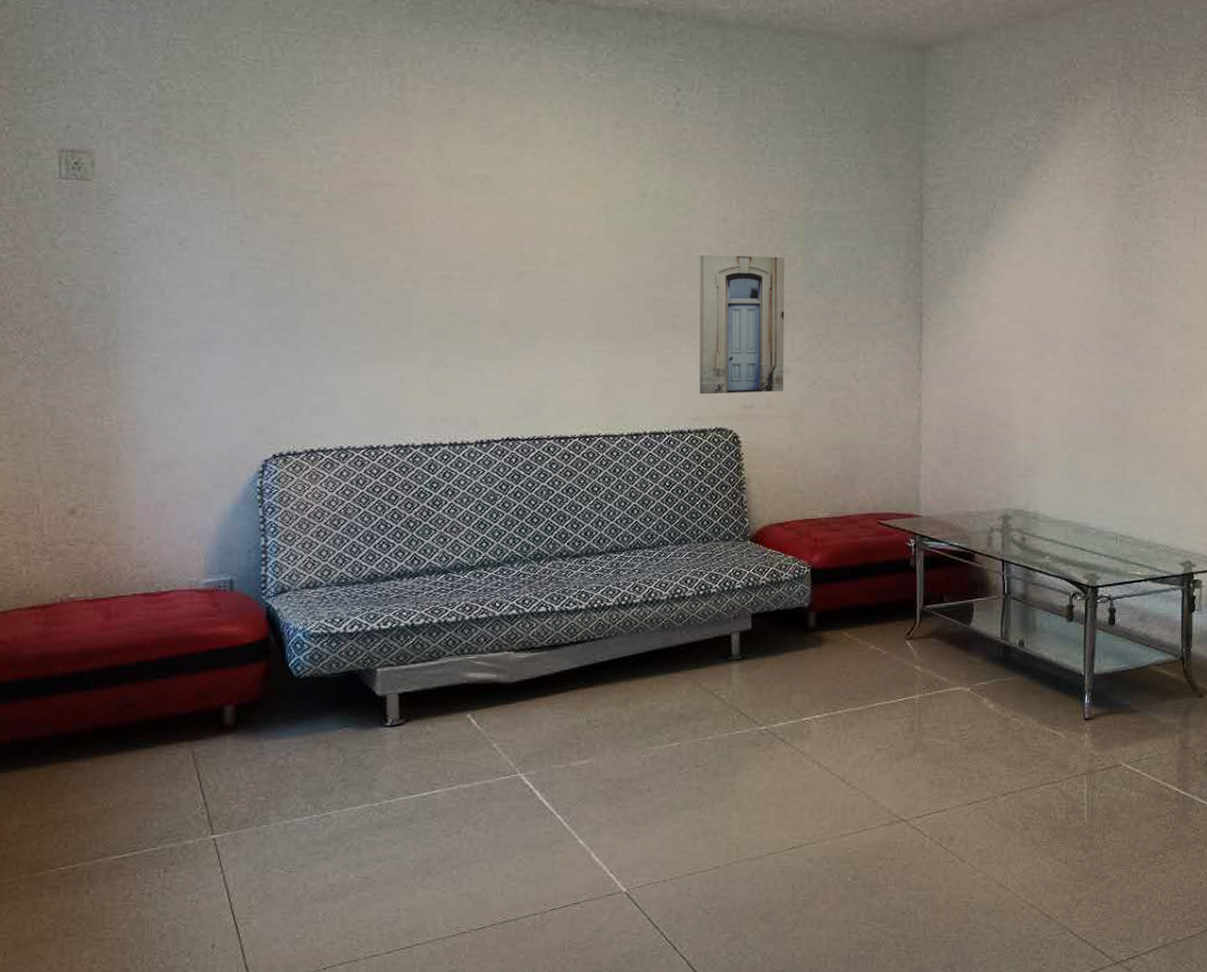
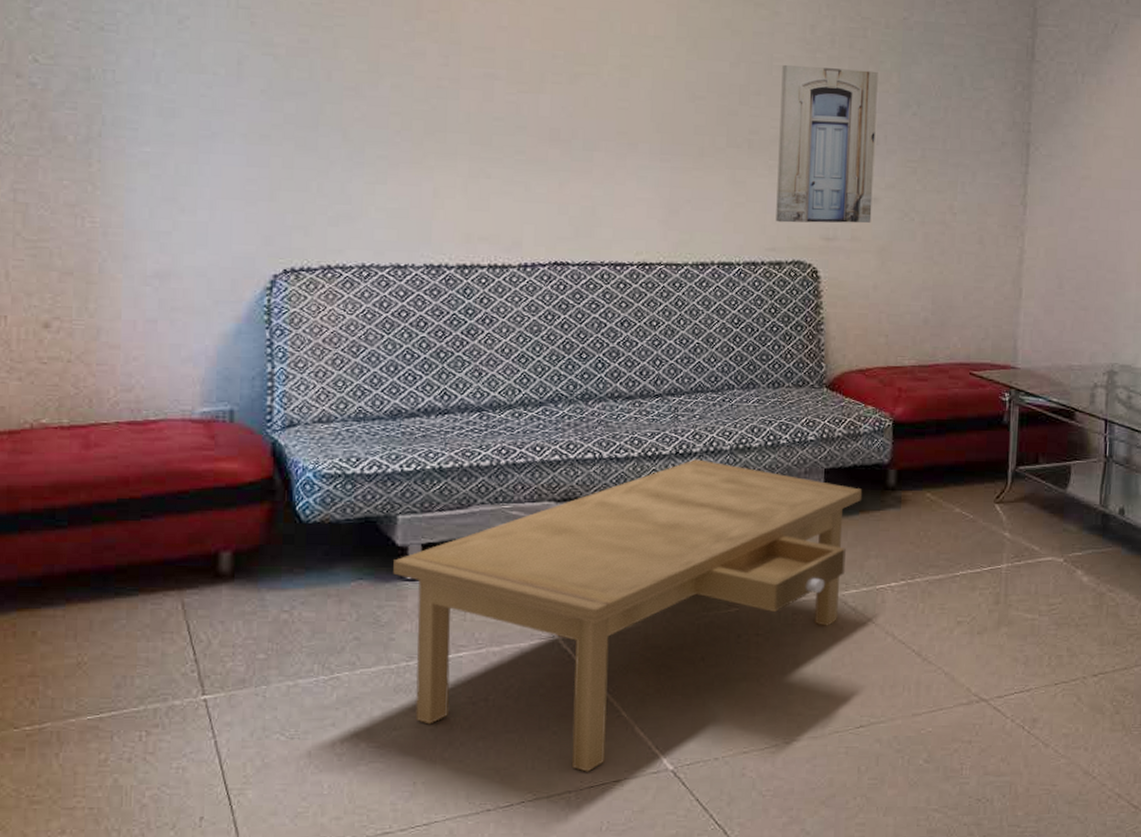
coffee table: none [374,609,786,896] -> present [393,459,863,772]

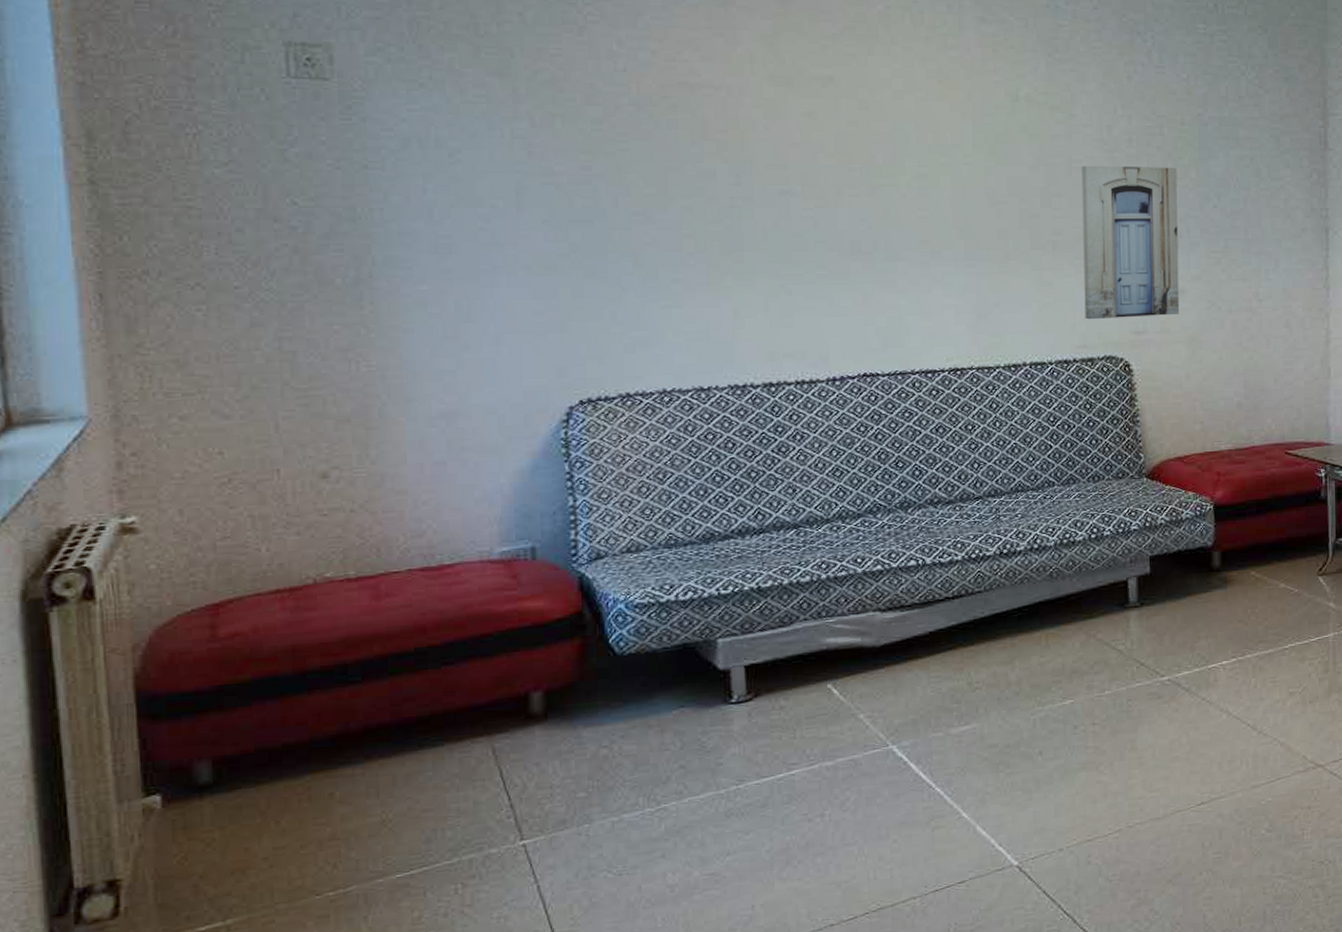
coffee table: present [393,459,863,772] -> none [716,557,1189,877]

